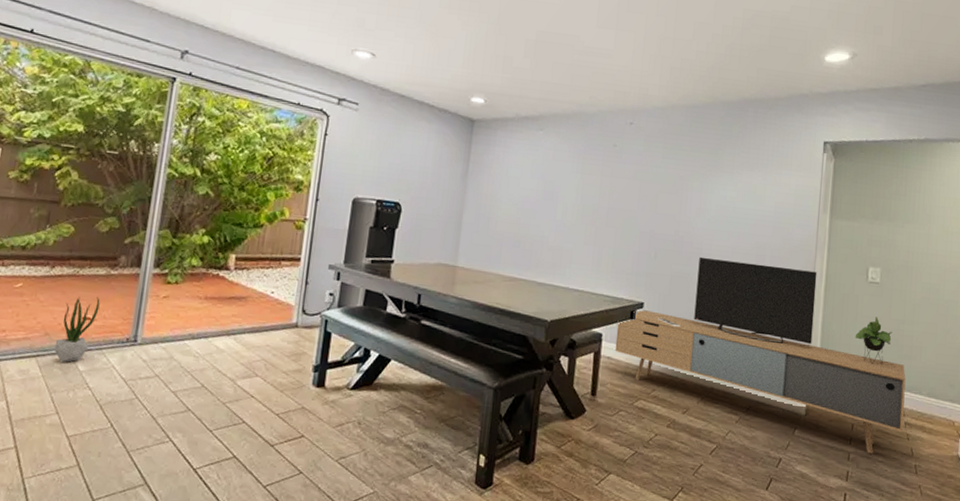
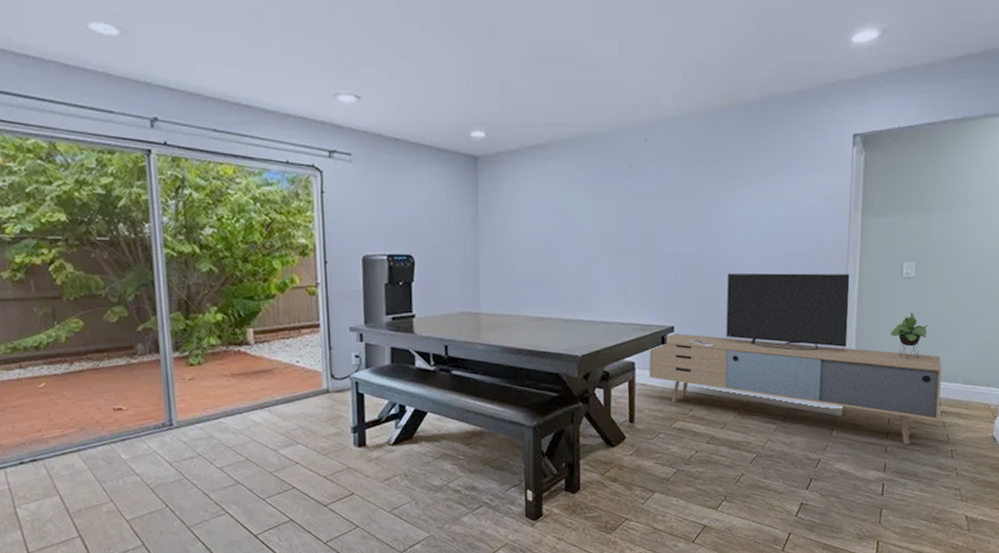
potted plant: present [55,296,100,362] -> none [93,386,128,453]

